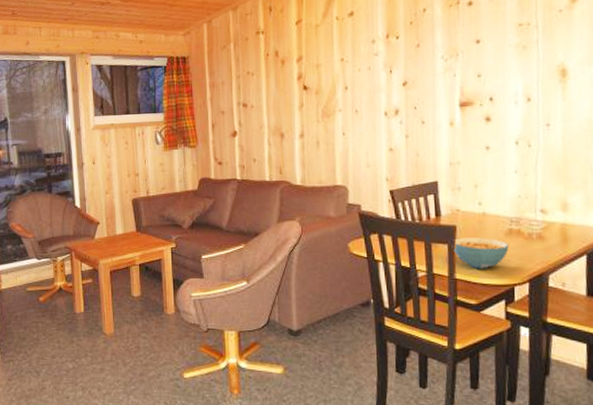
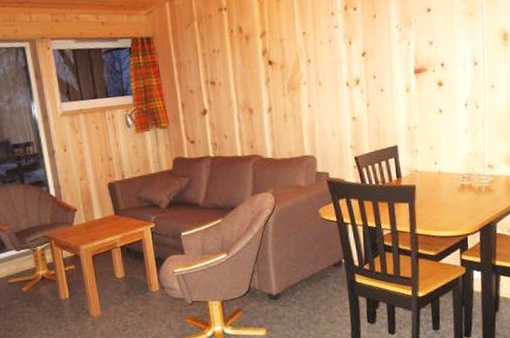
cereal bowl: present [452,238,509,269] -> none [412,194,462,223]

